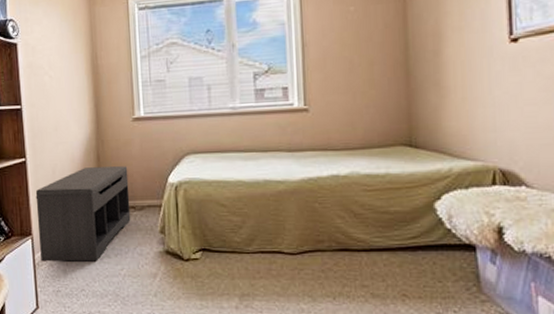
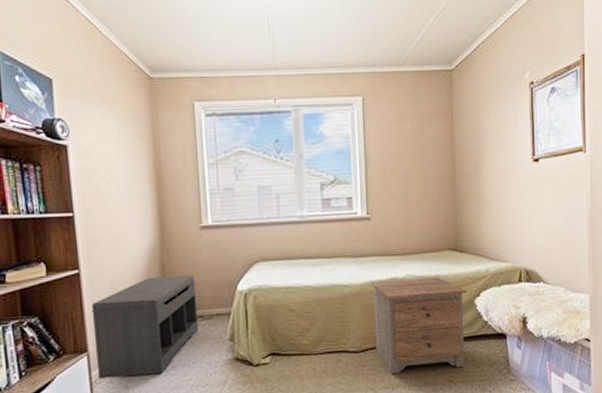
nightstand: none [309,175,425,281] -> present [371,277,468,374]

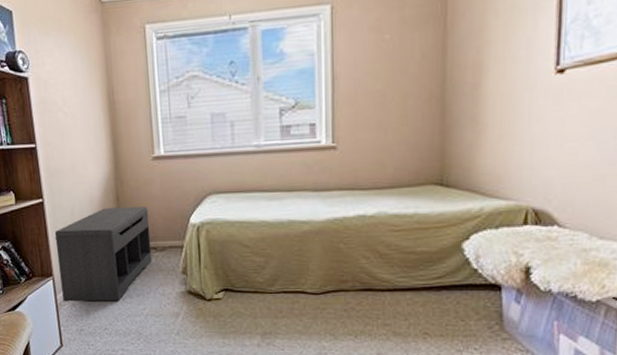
nightstand: present [371,277,468,374] -> none [335,215,454,320]

